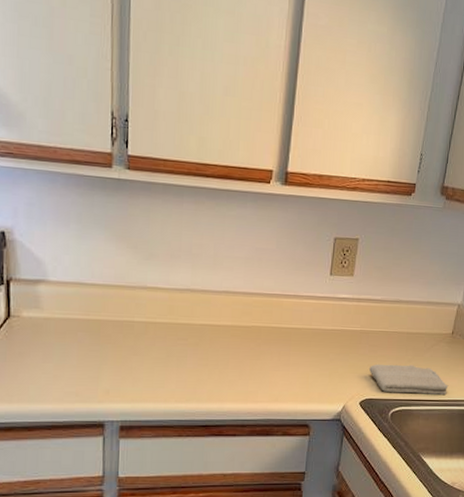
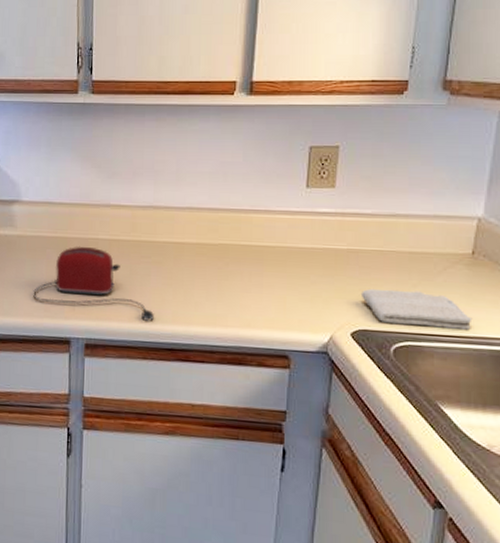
toaster: none [63,328,190,401] -> present [33,246,154,321]

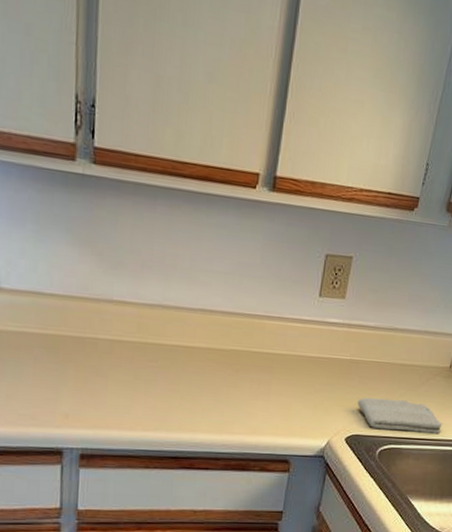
toaster: present [33,246,154,321] -> none [17,345,159,429]

